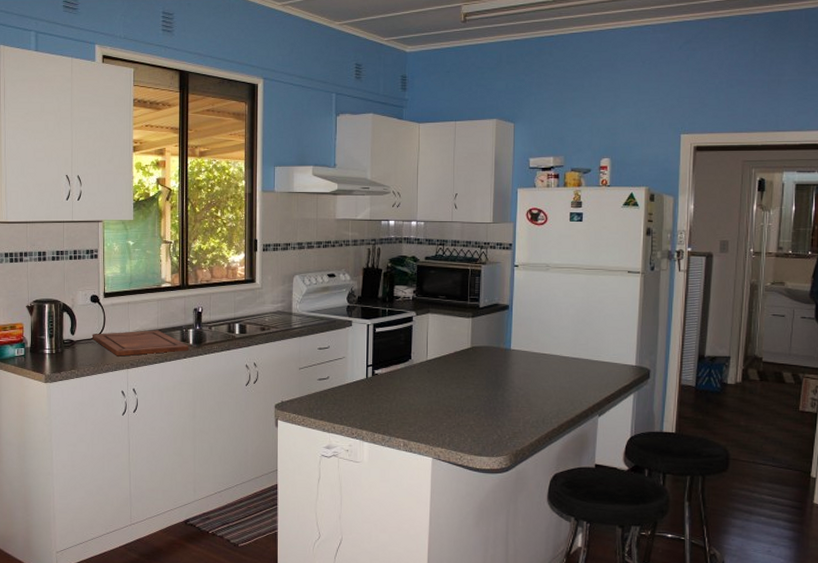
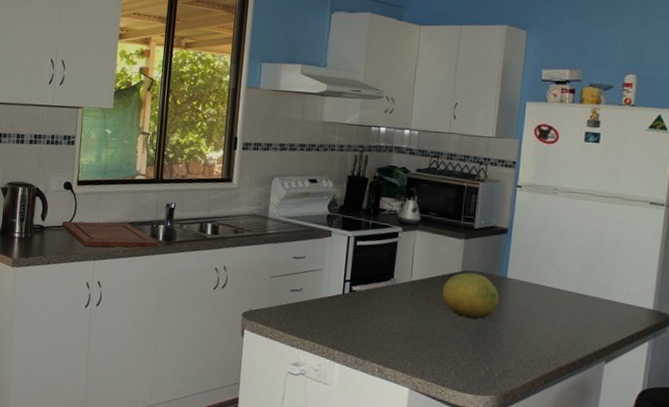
kettle: none [411,275,432,310] -> present [397,188,421,226]
fruit: none [455,348,505,389] -> present [442,272,499,319]

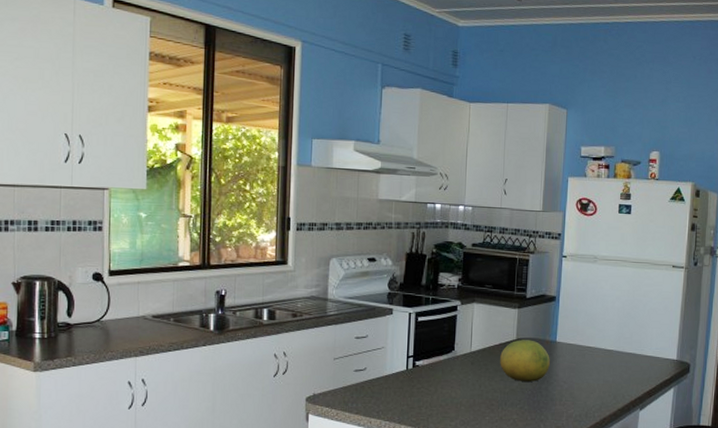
cutting board: present [62,221,159,248] -> none [94,314,210,343]
kettle: present [397,188,421,226] -> none [456,263,478,299]

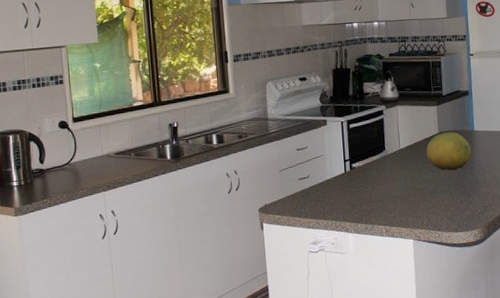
kettle: none [456,263,478,299] -> present [380,71,399,103]

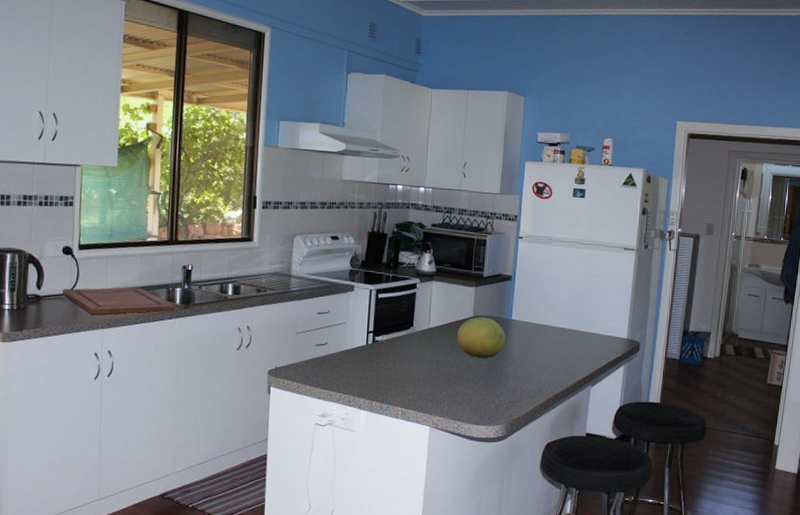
cutting board: none [64,149,167,180] -> present [63,287,176,315]

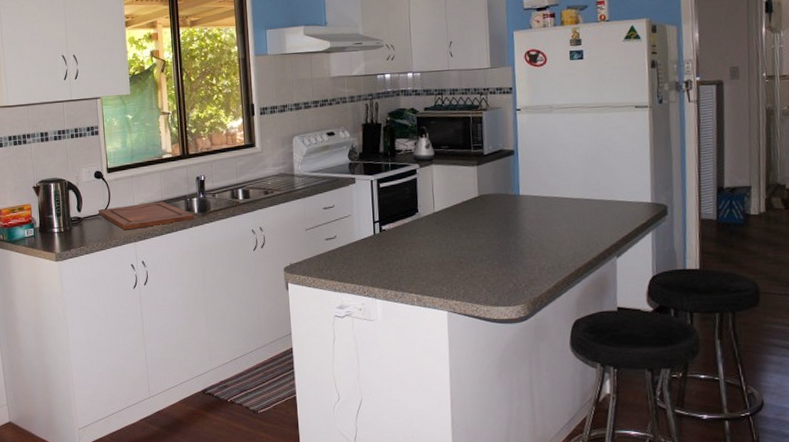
fruit: present [457,317,505,358] -> none [464,195,516,237]

